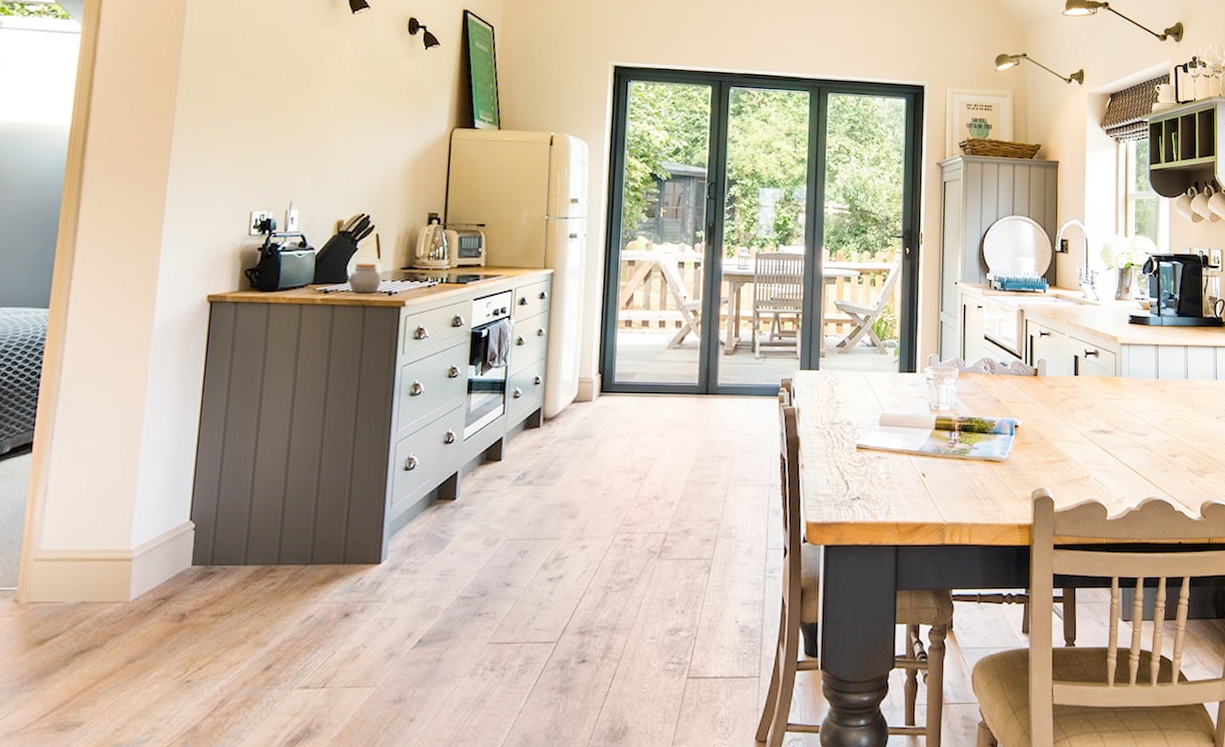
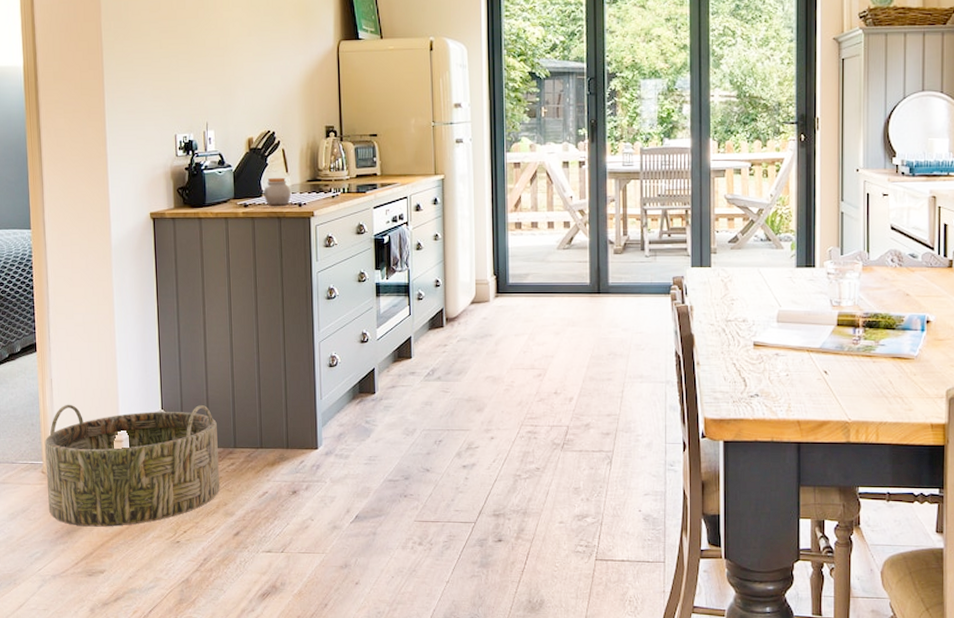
basket: none [16,515,259,668] -> present [44,404,220,527]

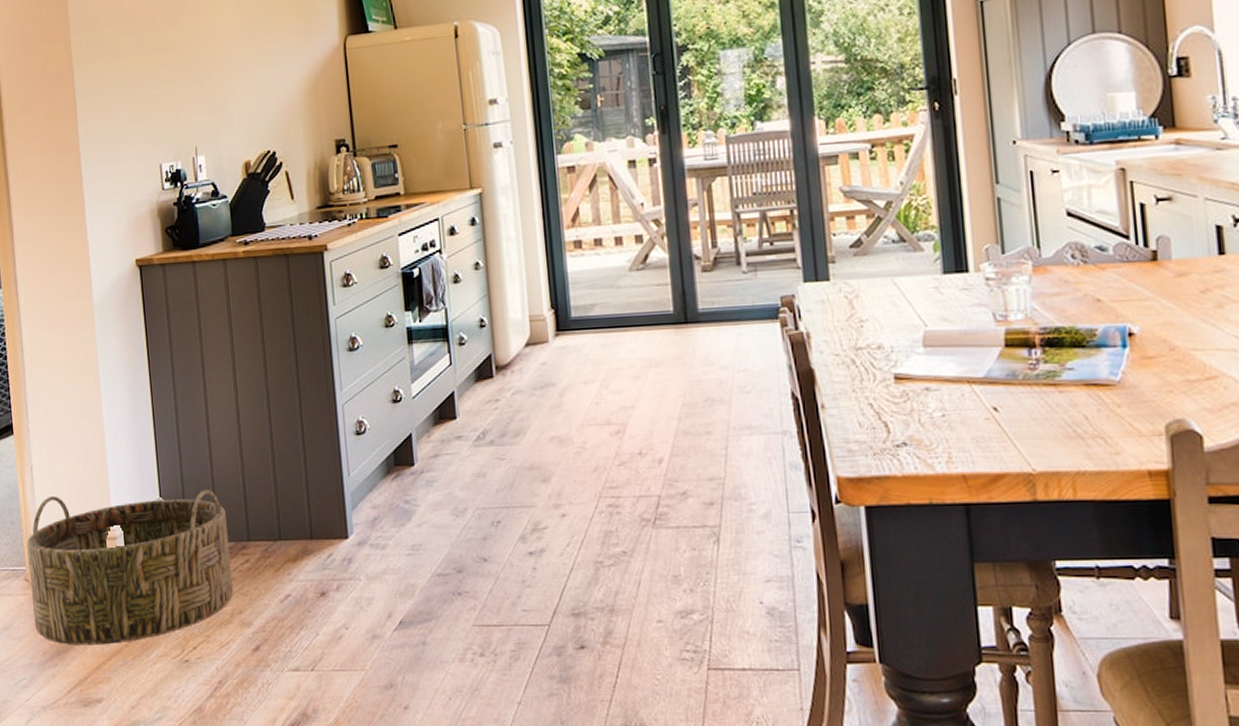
jar: present [264,177,292,207] -> none [266,205,300,243]

